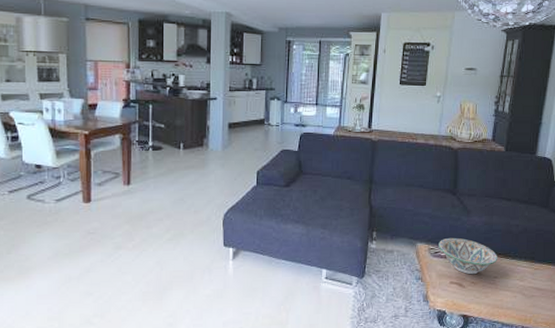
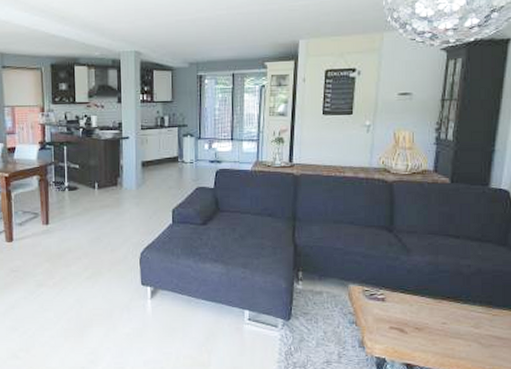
decorative bowl: present [439,237,497,275] -> none [374,278,446,320]

